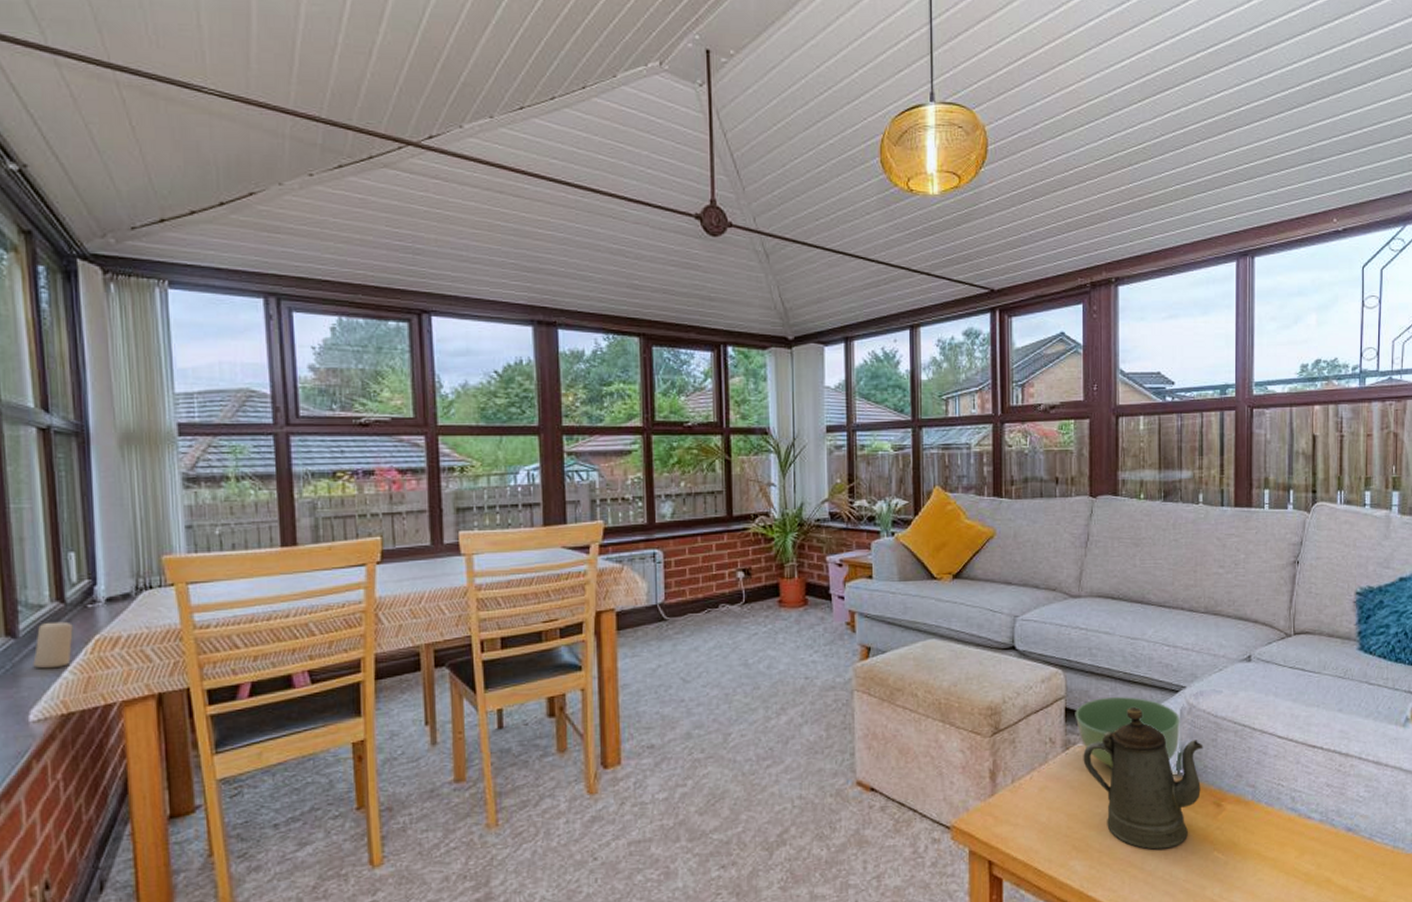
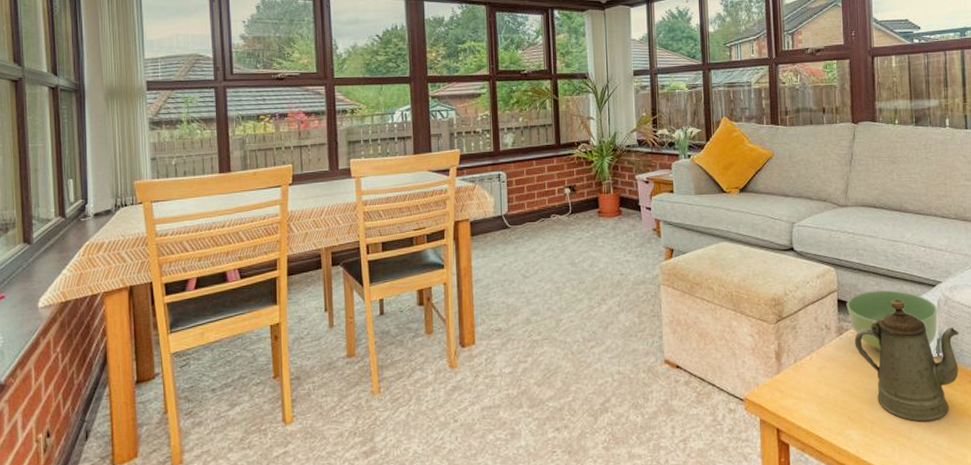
candle: present [33,621,73,669] -> none [42,231,71,268]

